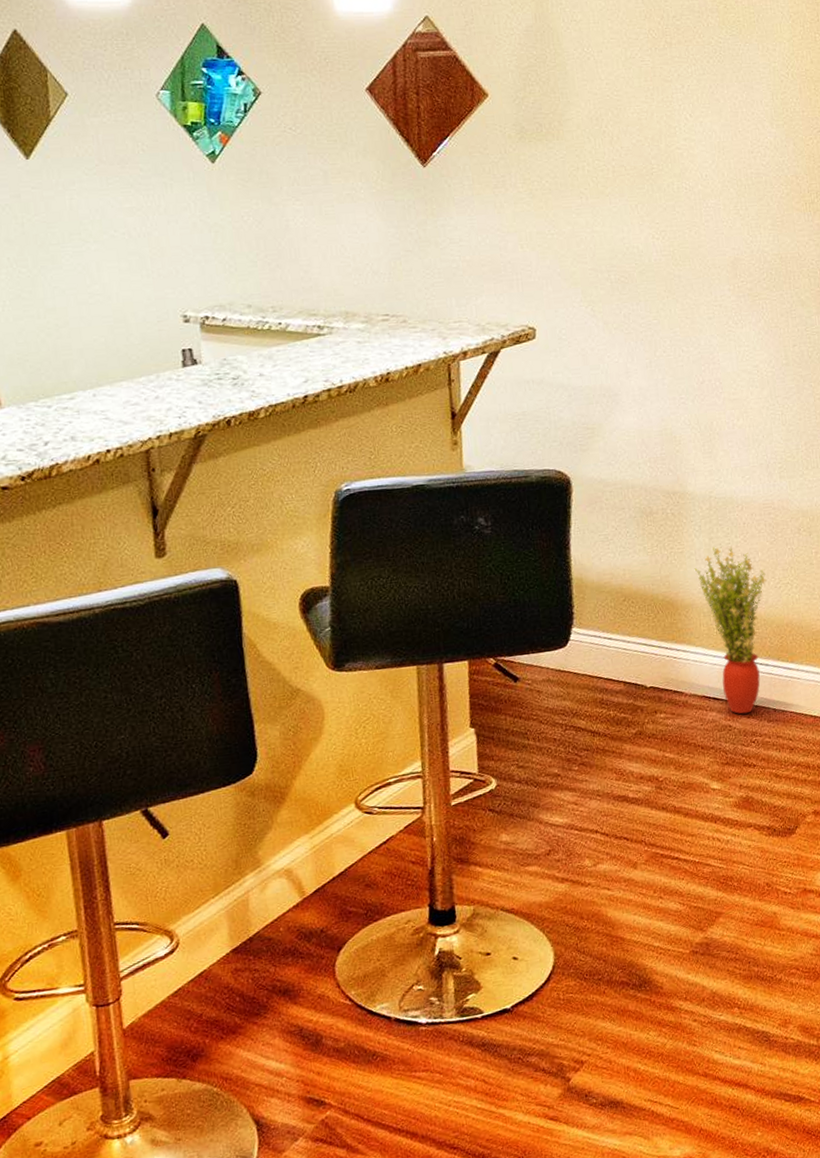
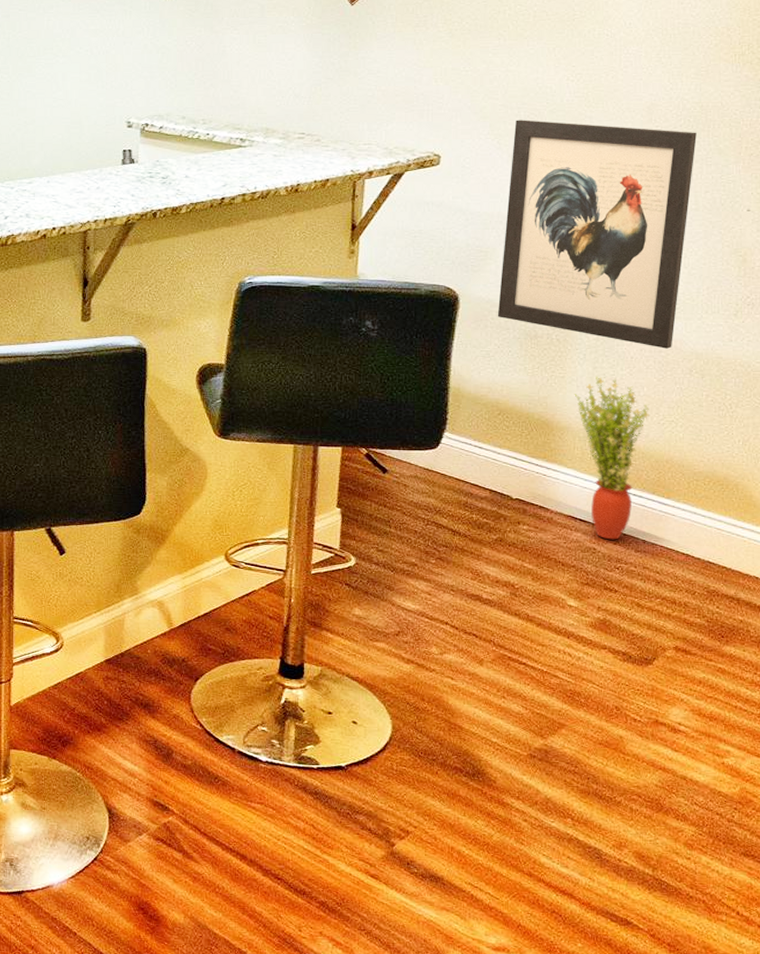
wall art: none [606,283,780,511] -> present [497,120,697,349]

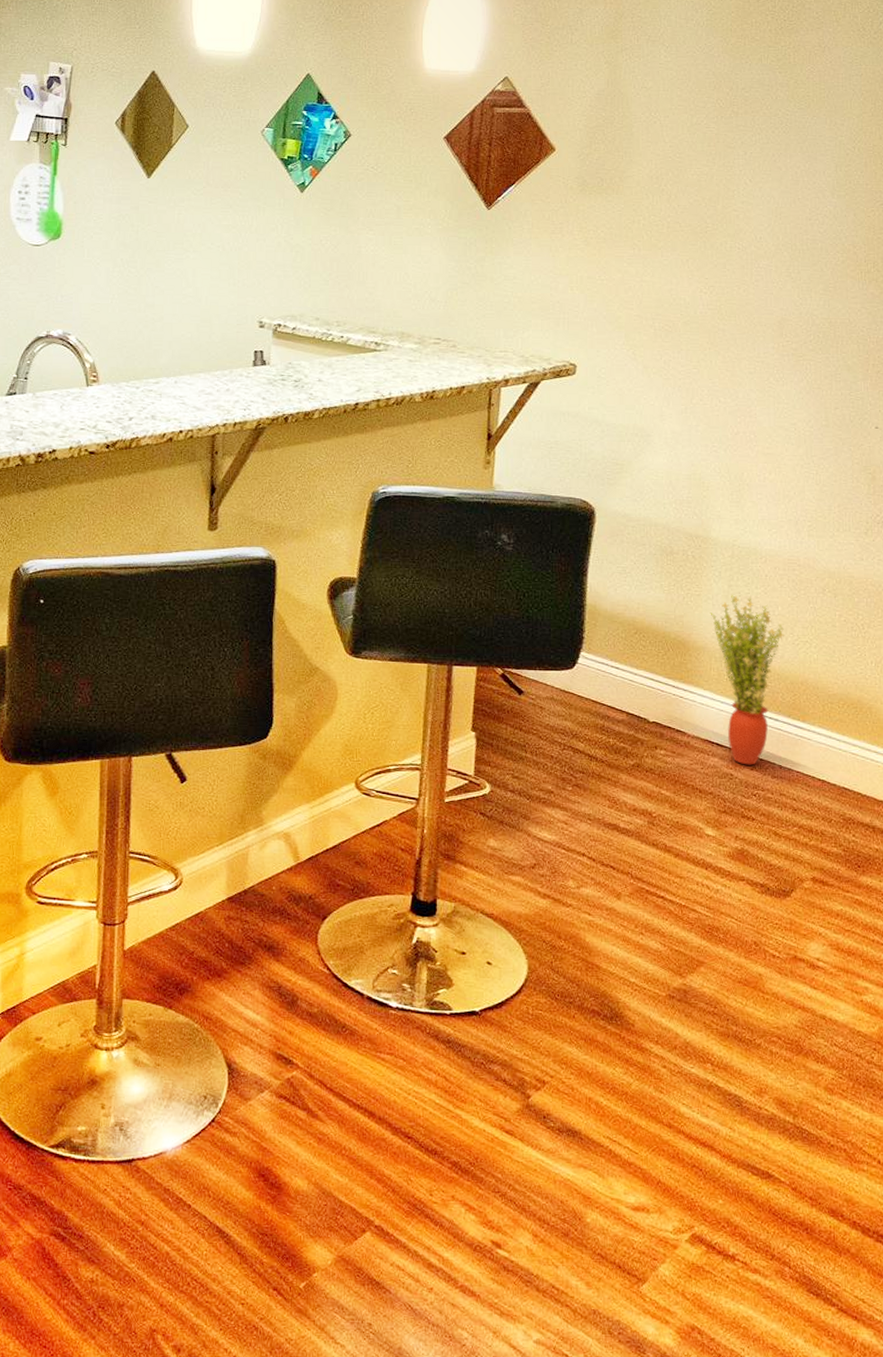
wall art: present [497,120,697,349] -> none [633,331,826,567]

